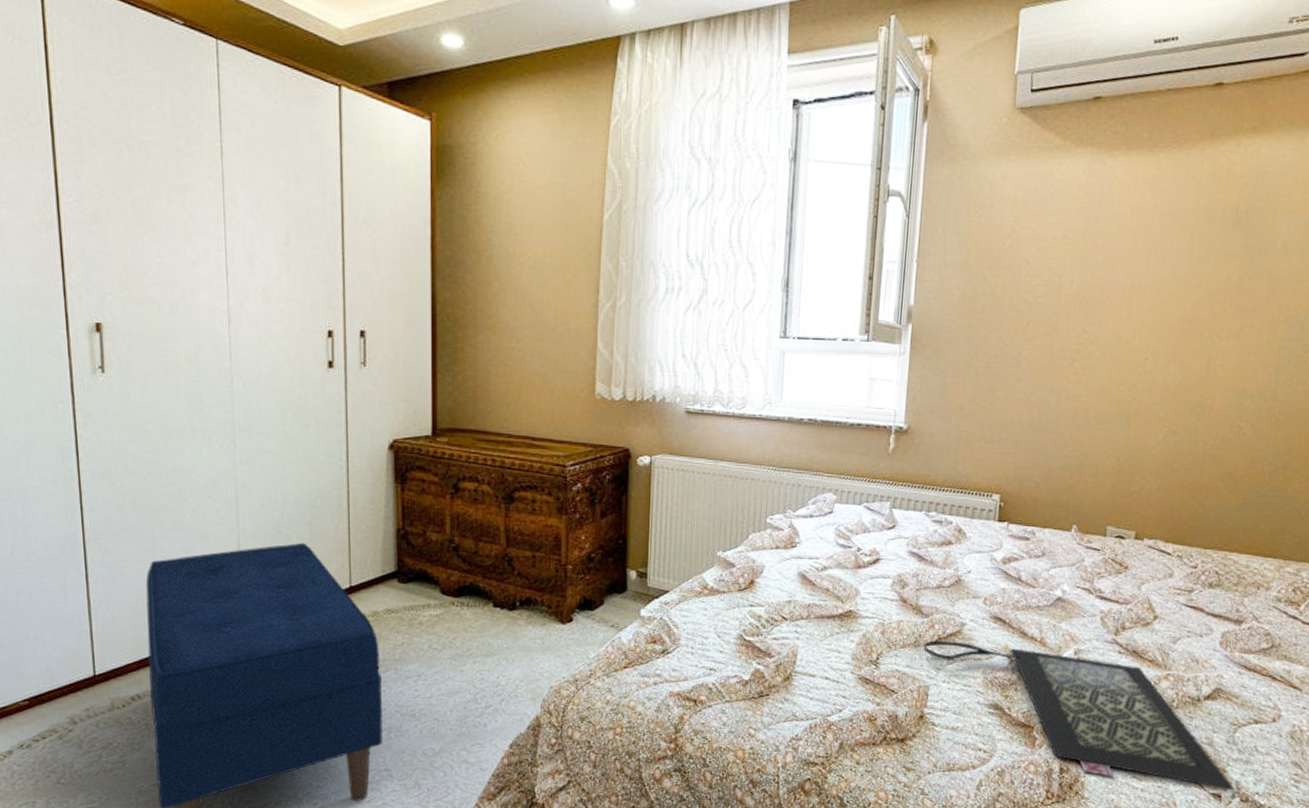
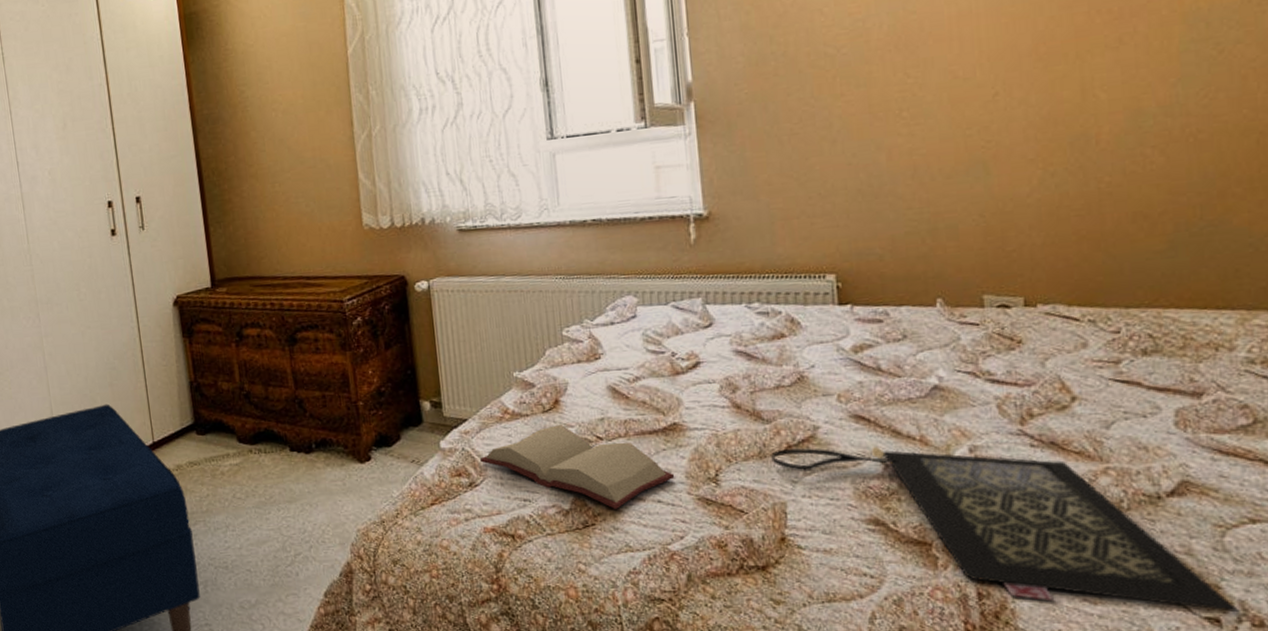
hardback book: none [675,604,843,682] -> present [479,425,675,509]

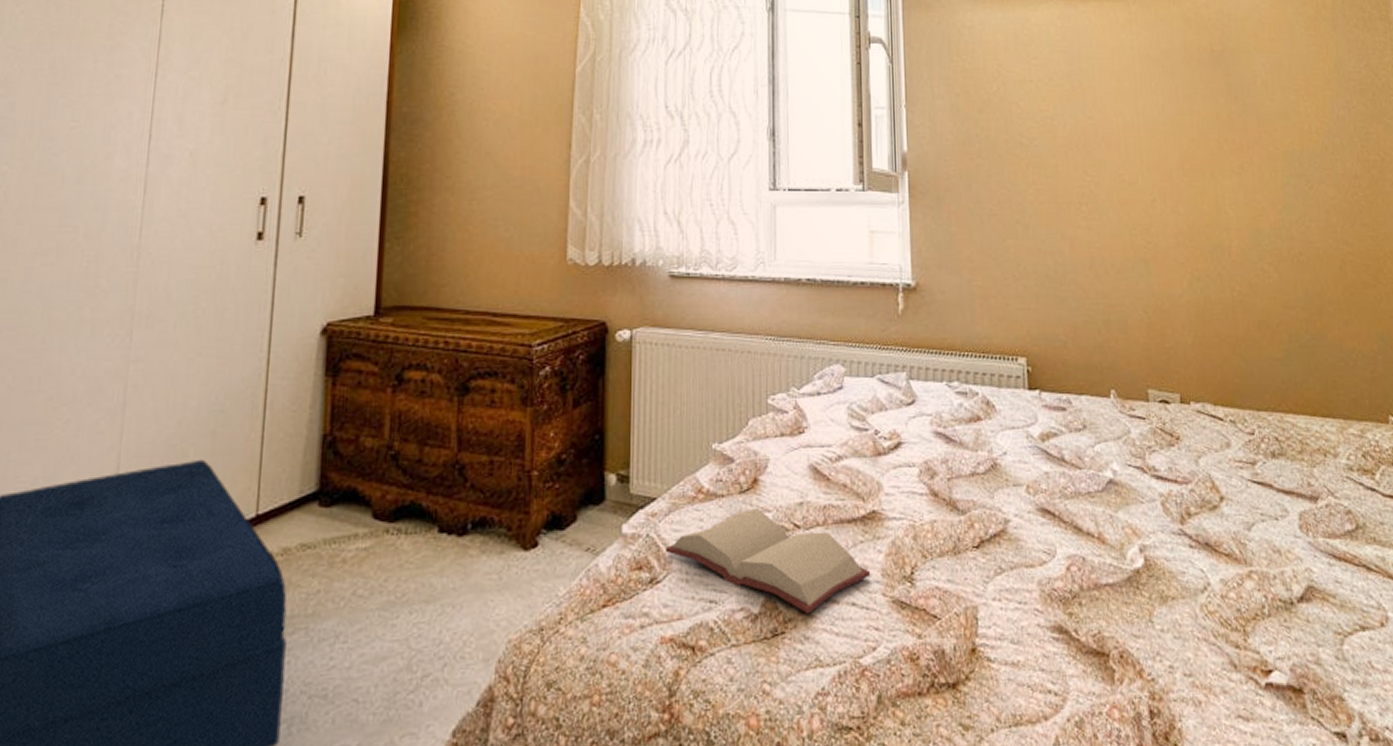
clutch bag: present [771,445,1240,613] -> none [965,543,1360,727]

